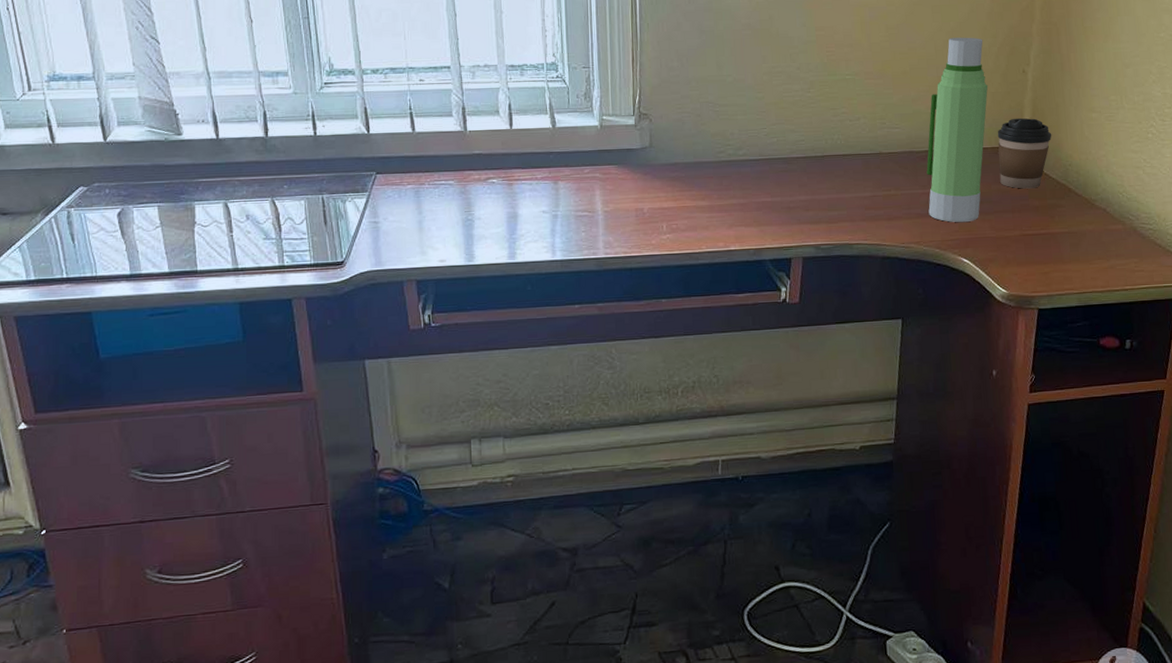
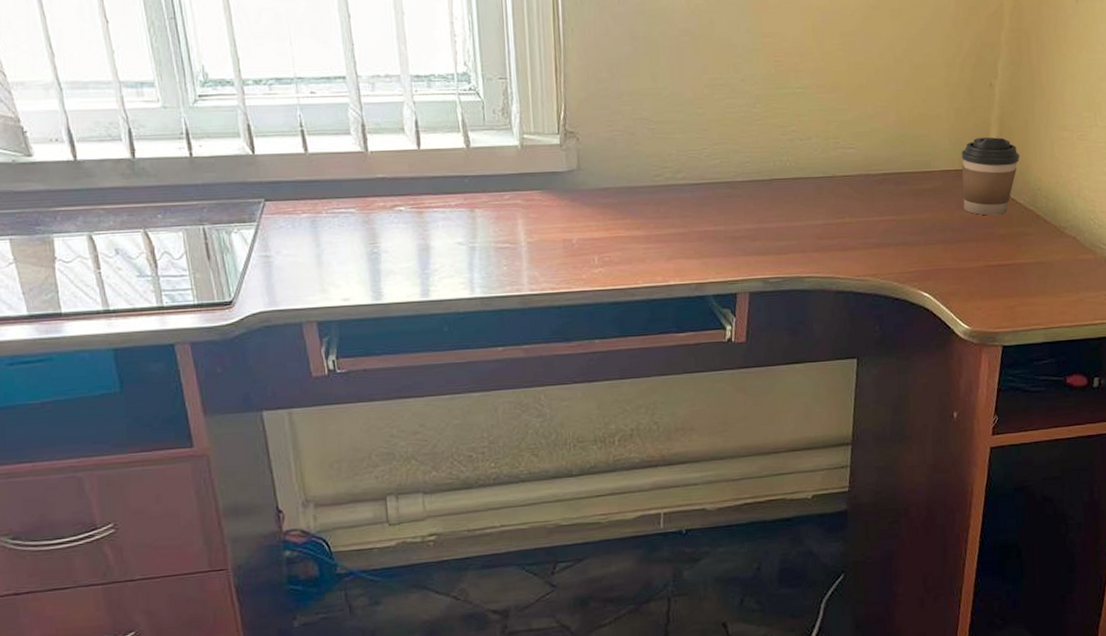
water bottle: present [926,37,989,223] -> none [884,46,952,253]

